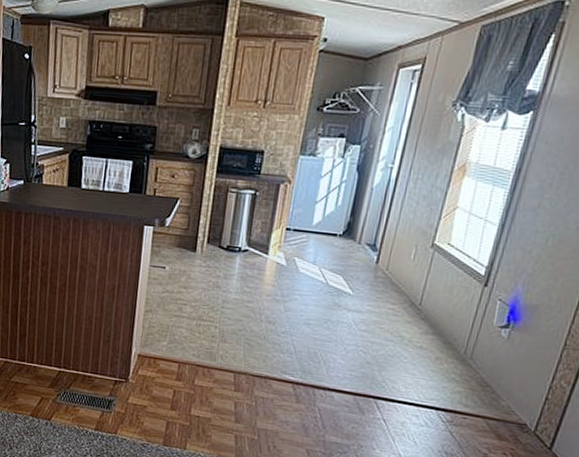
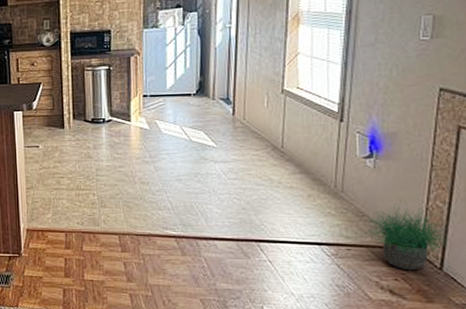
potted plant: none [485,374,566,448] -> present [364,199,449,271]

